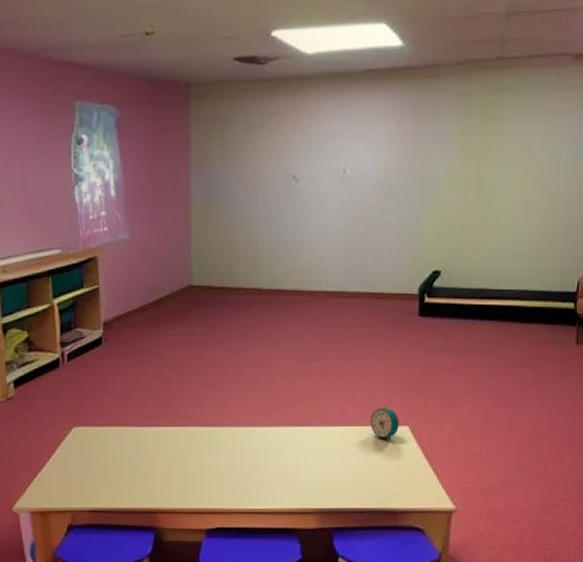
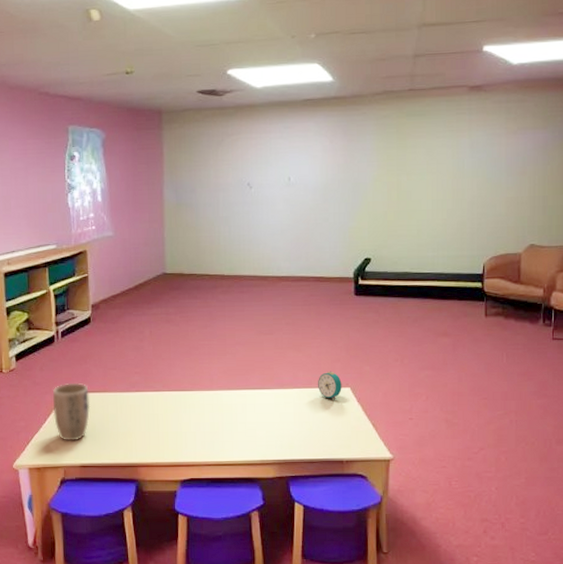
plant pot: none [57,414,102,482] -> present [52,382,91,441]

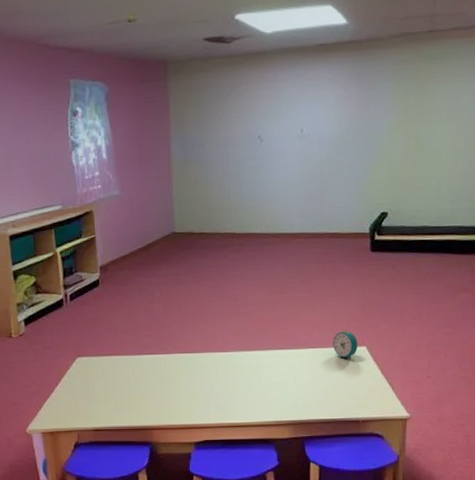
plant pot: present [52,382,91,441] -> none [63,346,102,405]

